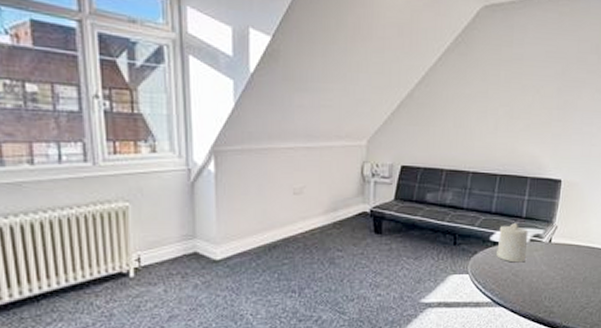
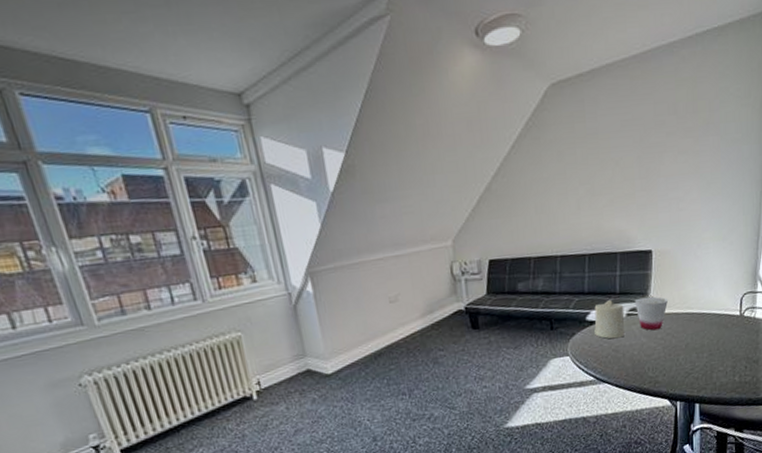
cup: none [539,225,572,260] -> present [634,296,669,331]

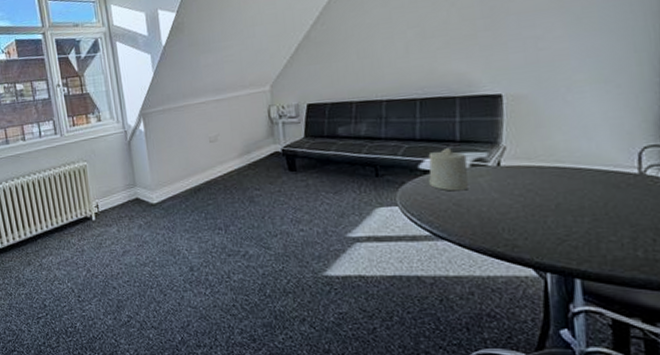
cup: present [634,296,669,331] -> none [480,146,528,185]

